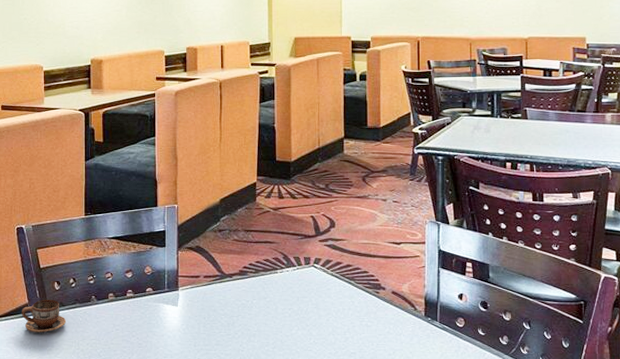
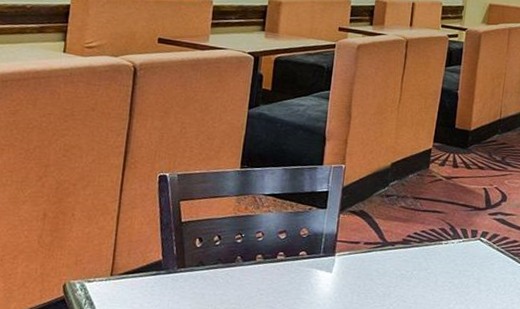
cup: present [21,299,67,333] -> none [152,256,205,295]

